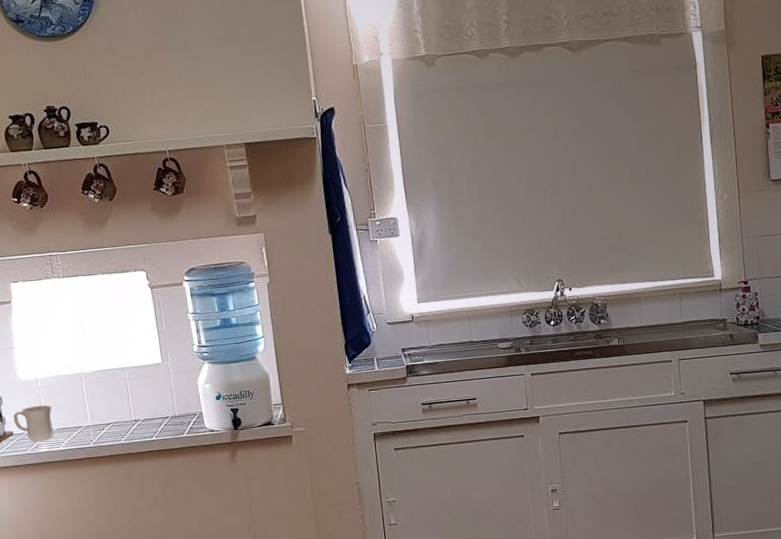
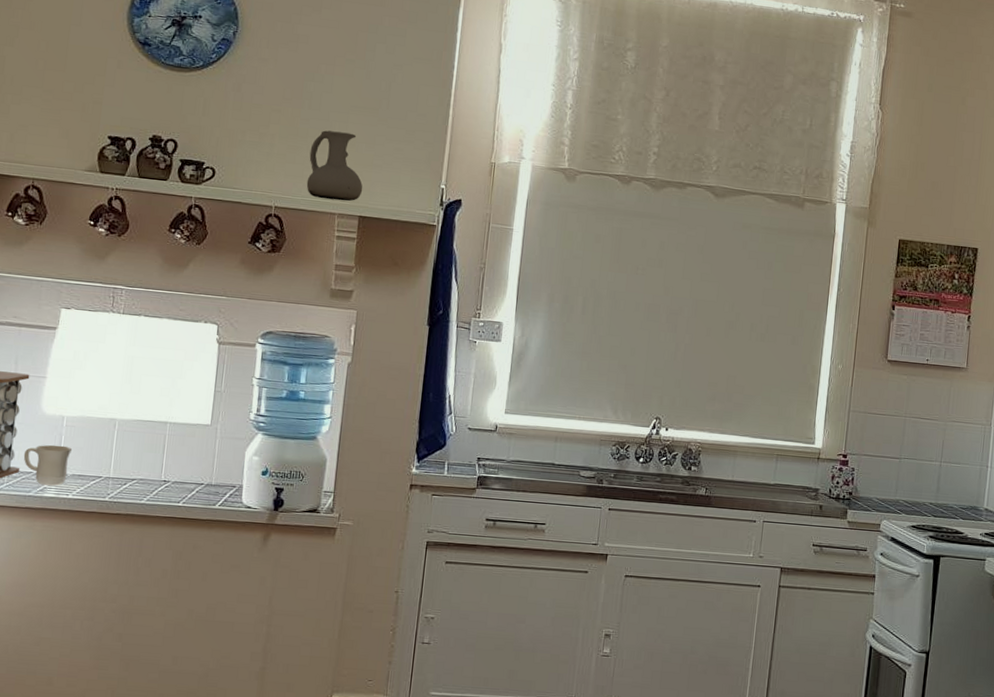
ceramic pitcher: none [186,65,243,134] -> present [306,130,363,202]

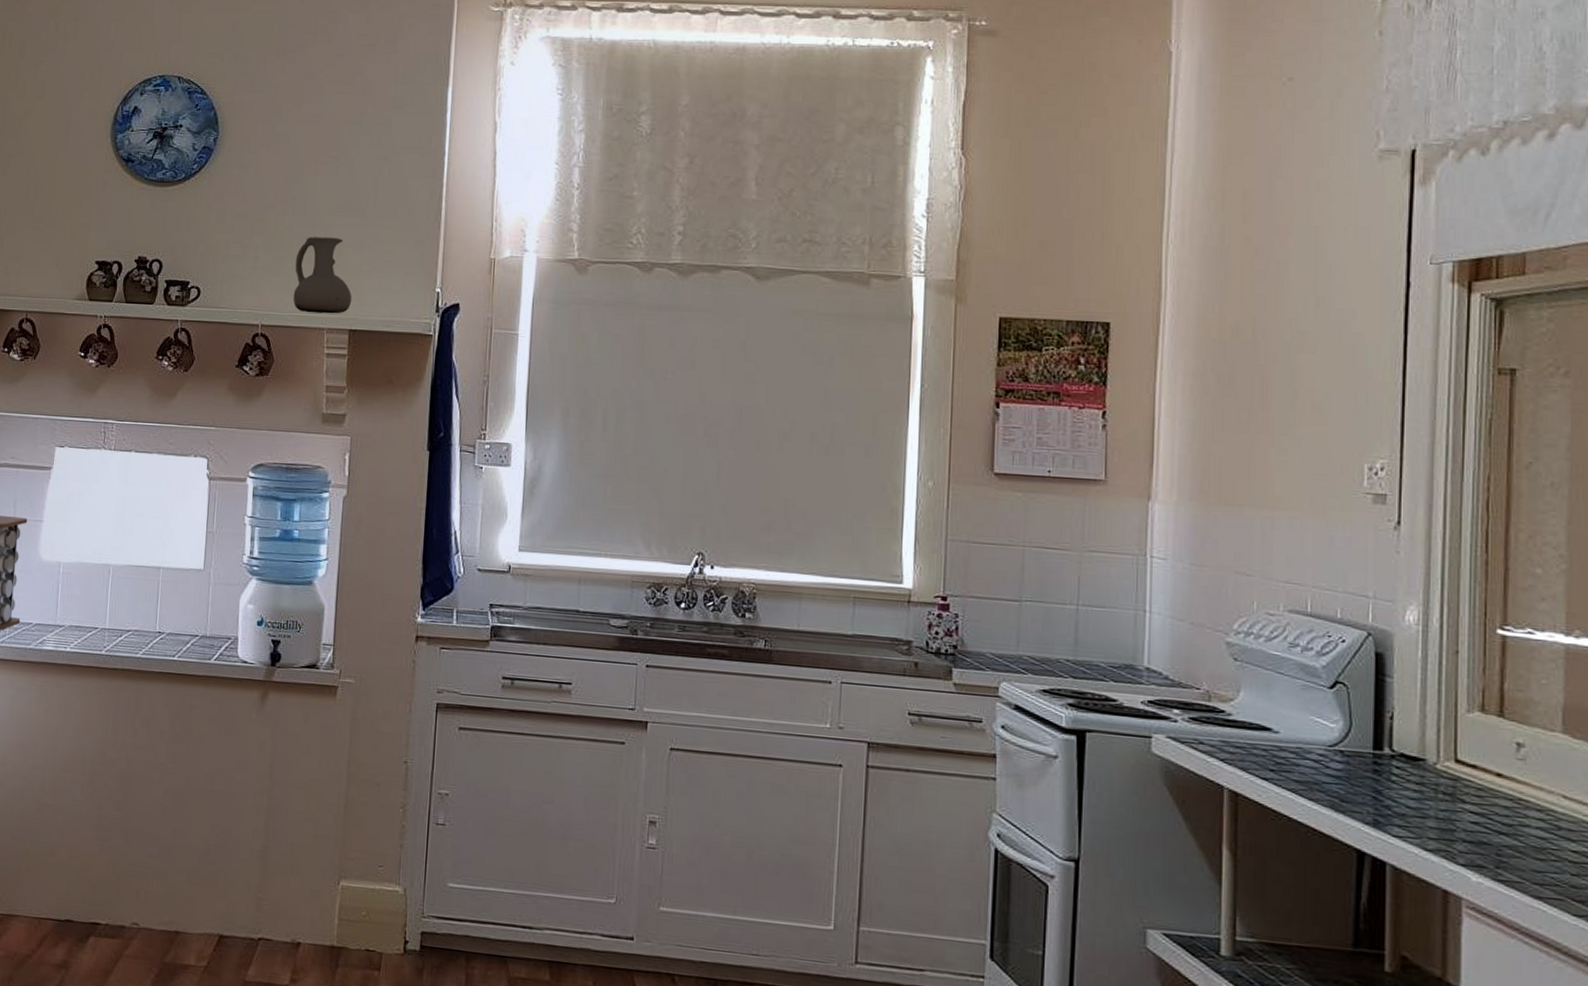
mug: present [23,444,73,487] -> none [23,593,70,639]

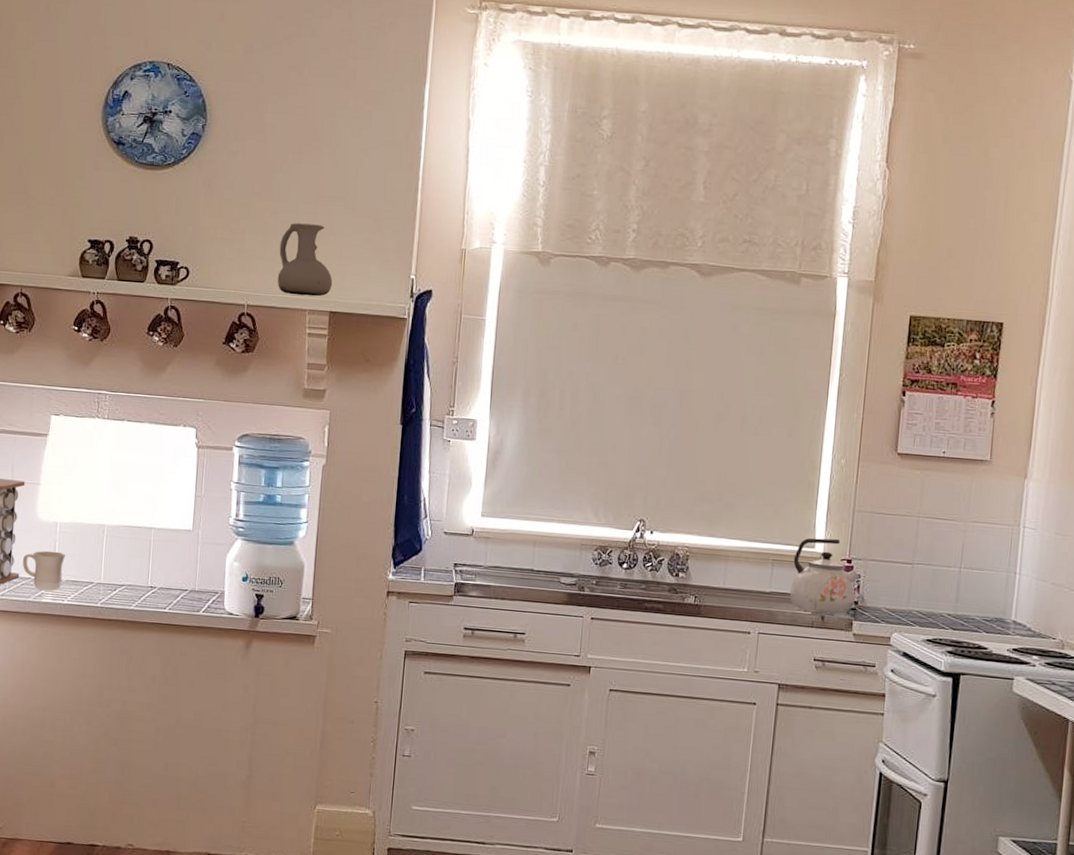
mug: none [23,593,70,639] -> present [22,550,66,592]
kettle: none [875,571,957,662] -> present [789,537,859,615]

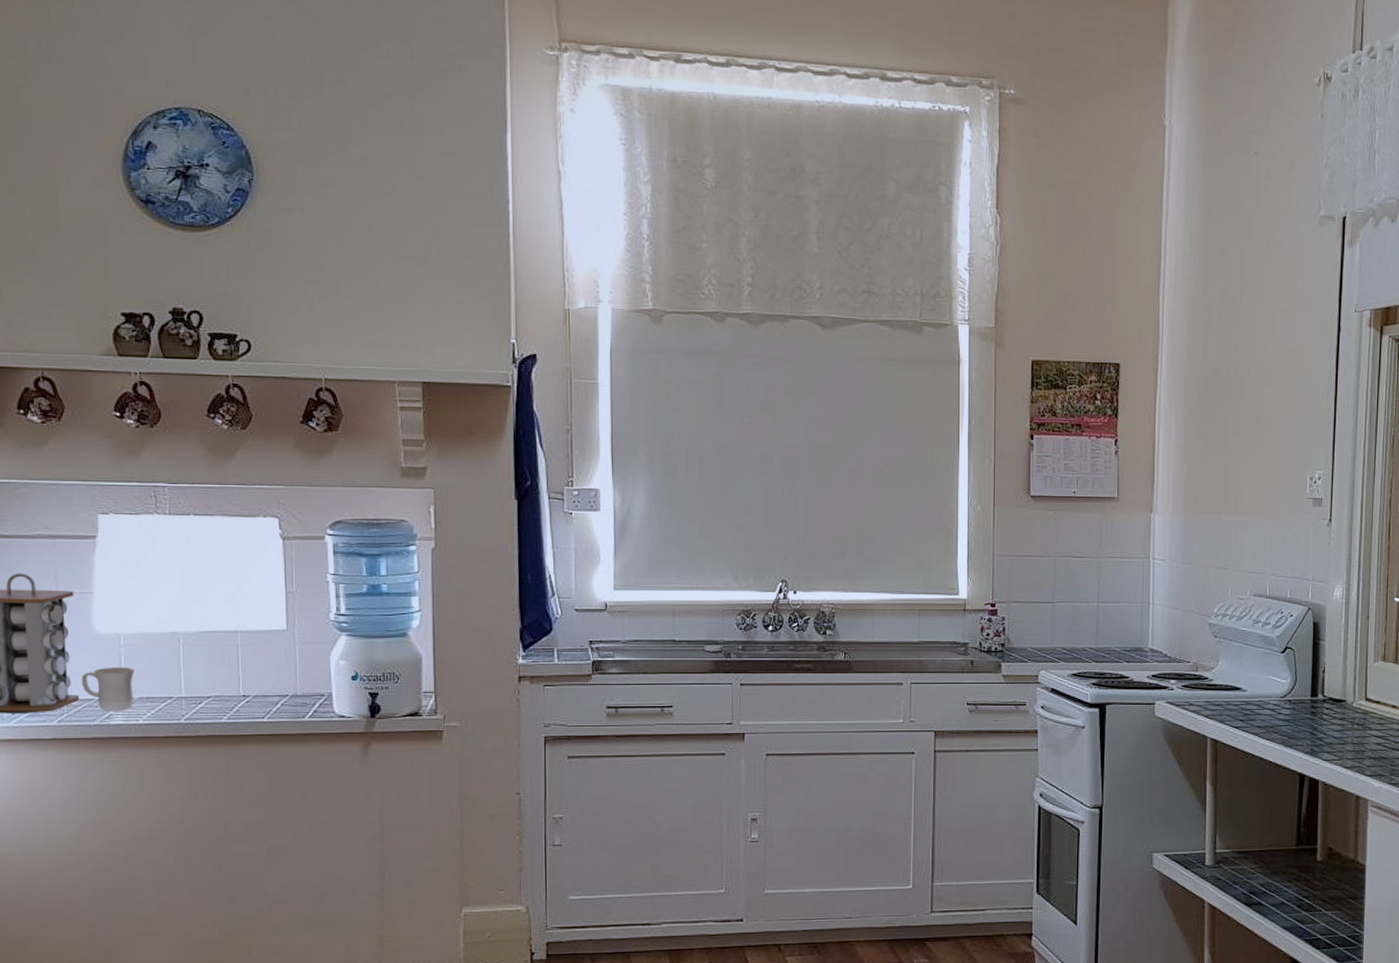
ceramic pitcher: present [277,223,333,297] -> none [356,287,423,367]
kettle: present [789,537,859,615] -> none [937,584,1004,659]

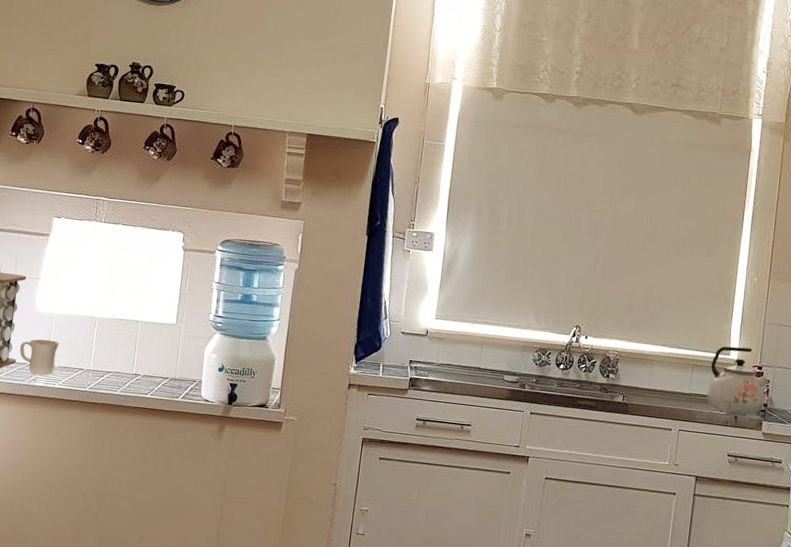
kettle: none [937,584,1004,659] -> present [706,346,769,416]

